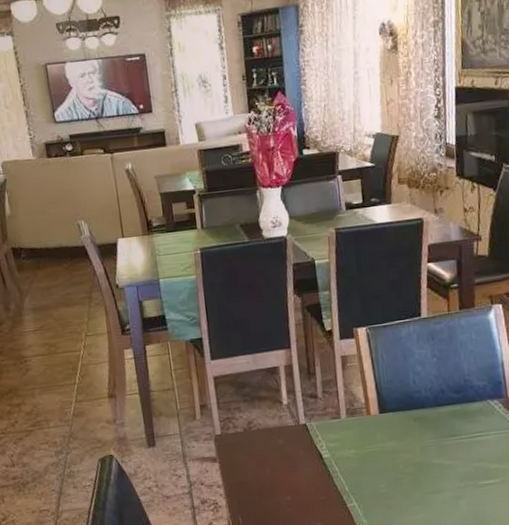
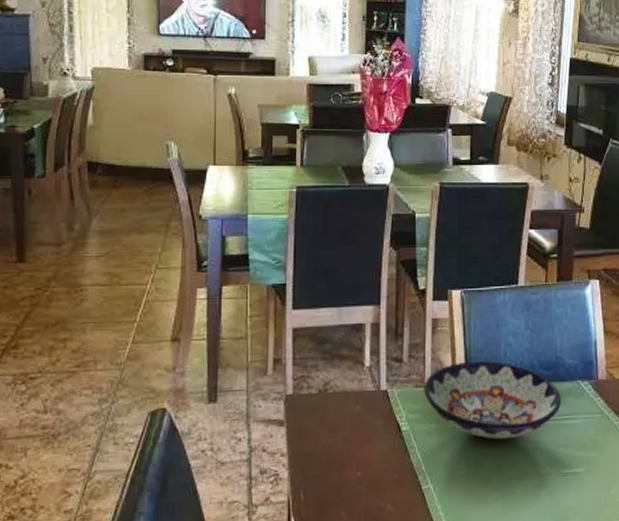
bowl: none [339,389,474,460] -> present [424,360,562,440]

